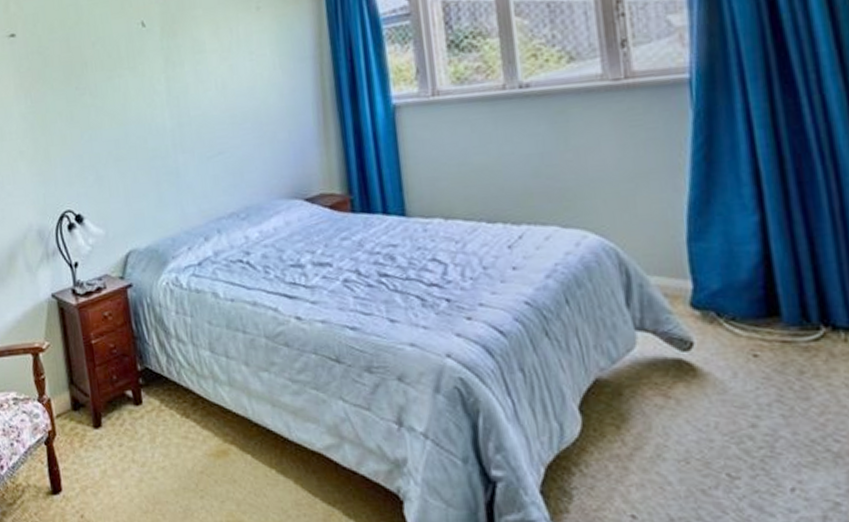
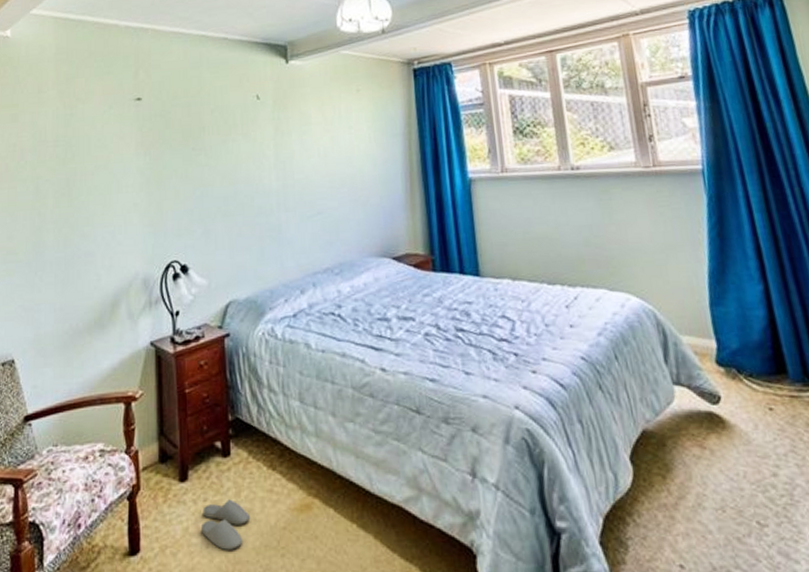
slippers: none [119,445,167,491] -> present [202,499,251,550]

